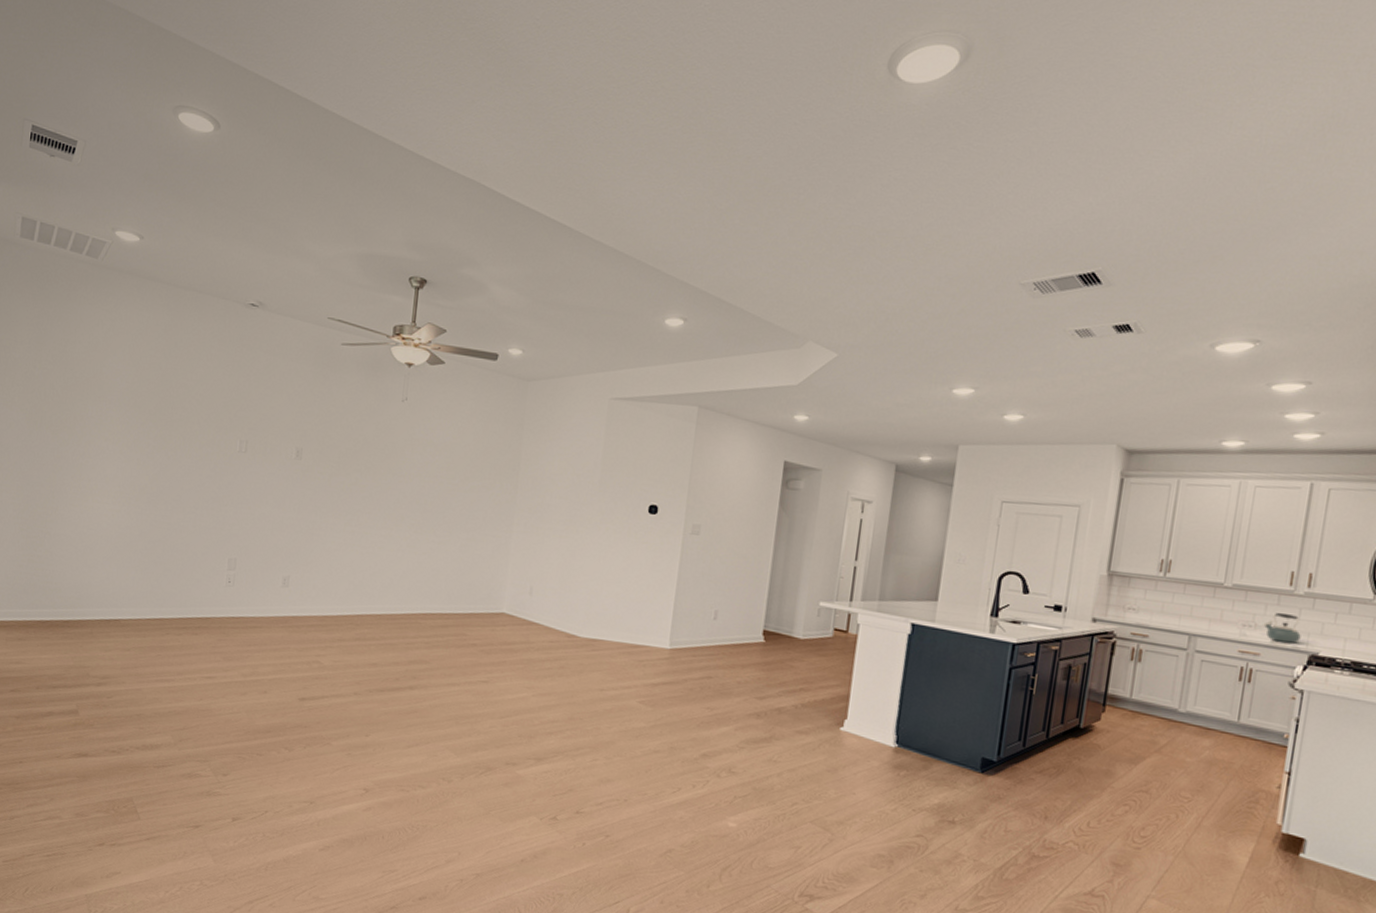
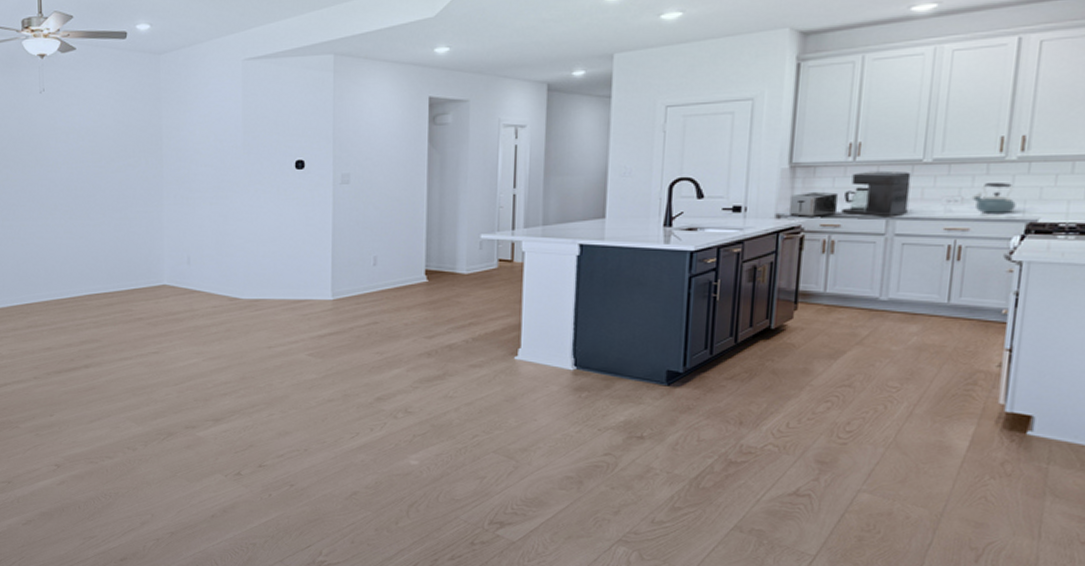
toaster: none [1103,600,1149,627] -> present [788,191,839,218]
coffee maker: none [1150,587,1213,634] -> present [841,170,912,218]

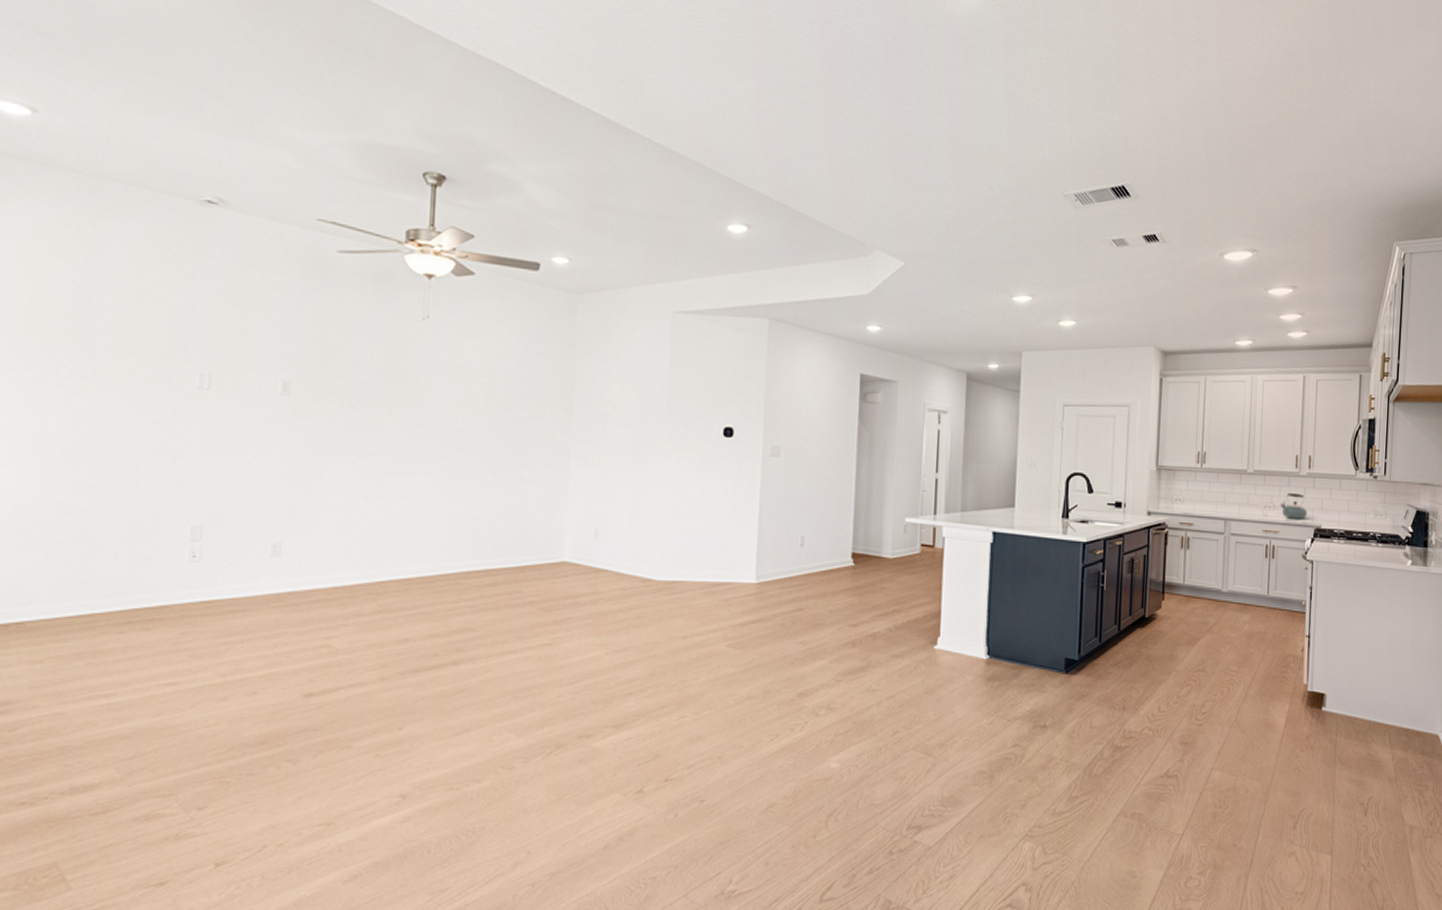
toaster: present [788,191,839,218] -> none [1156,492,1192,517]
coffee maker: present [841,170,912,218] -> none [1194,477,1240,519]

